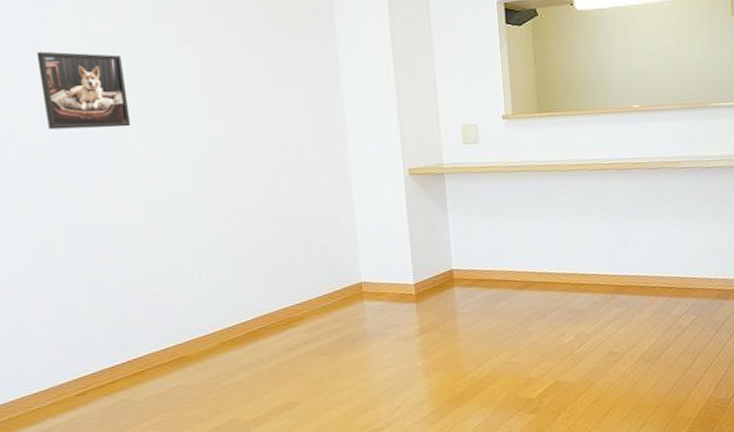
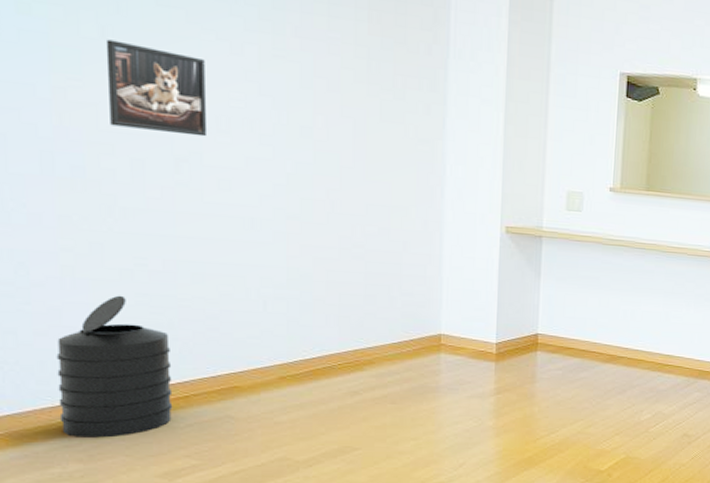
trash can: none [27,284,132,421] -> present [56,295,173,438]

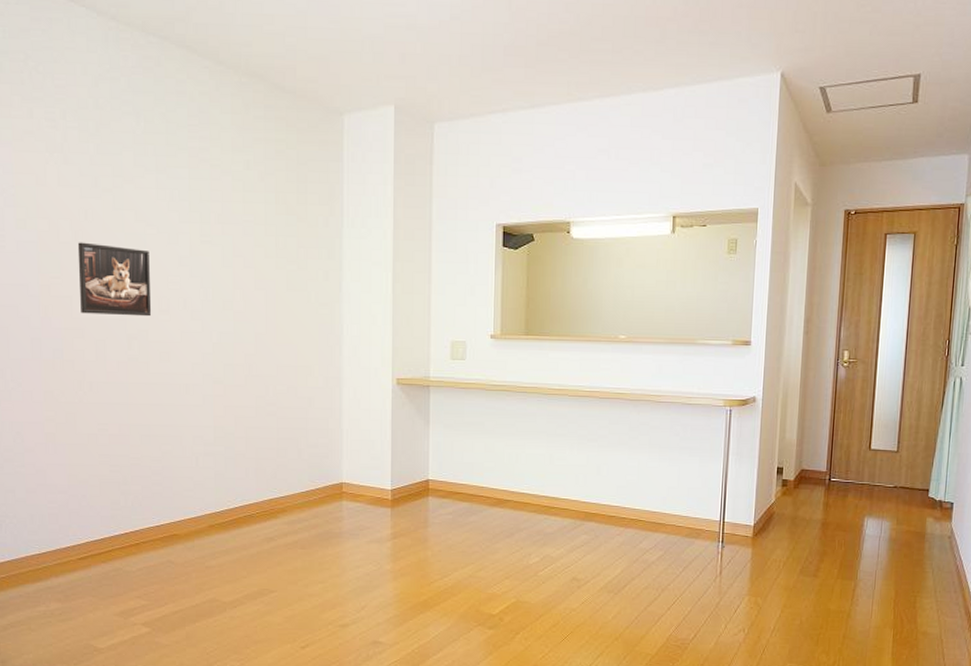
trash can: present [56,295,173,438] -> none [42,456,127,580]

